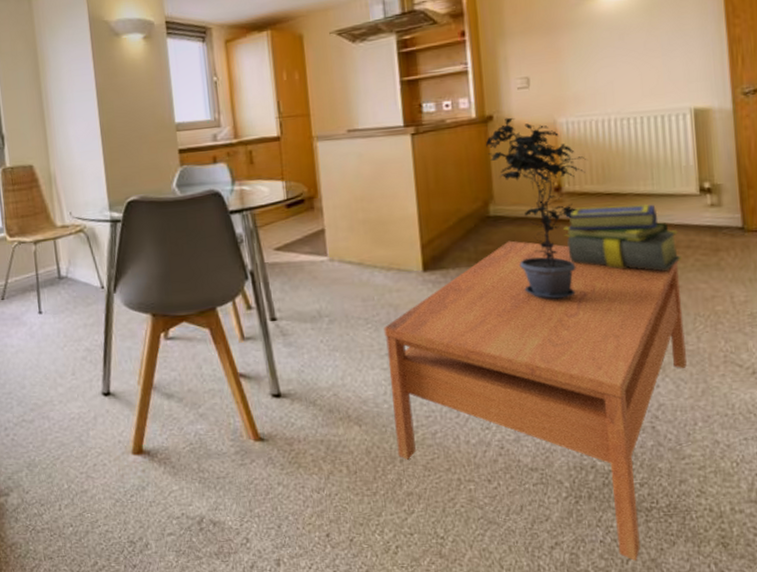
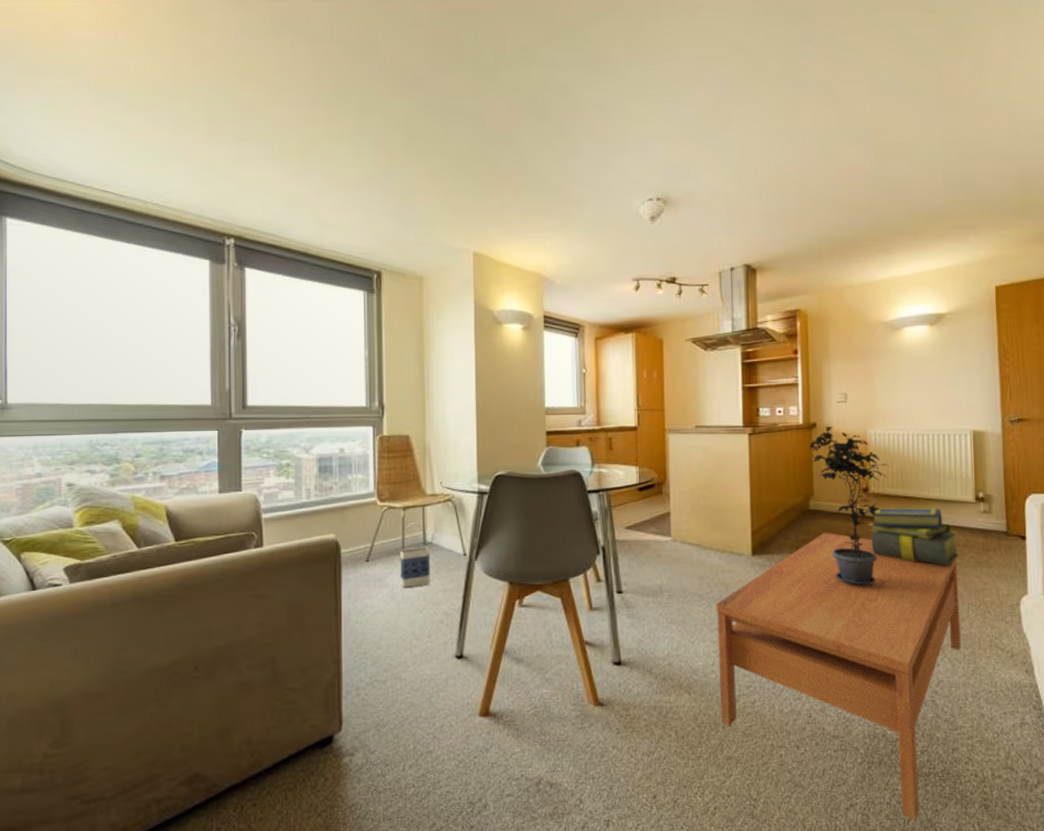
bag: none [35,257,70,325] -> present [400,523,431,588]

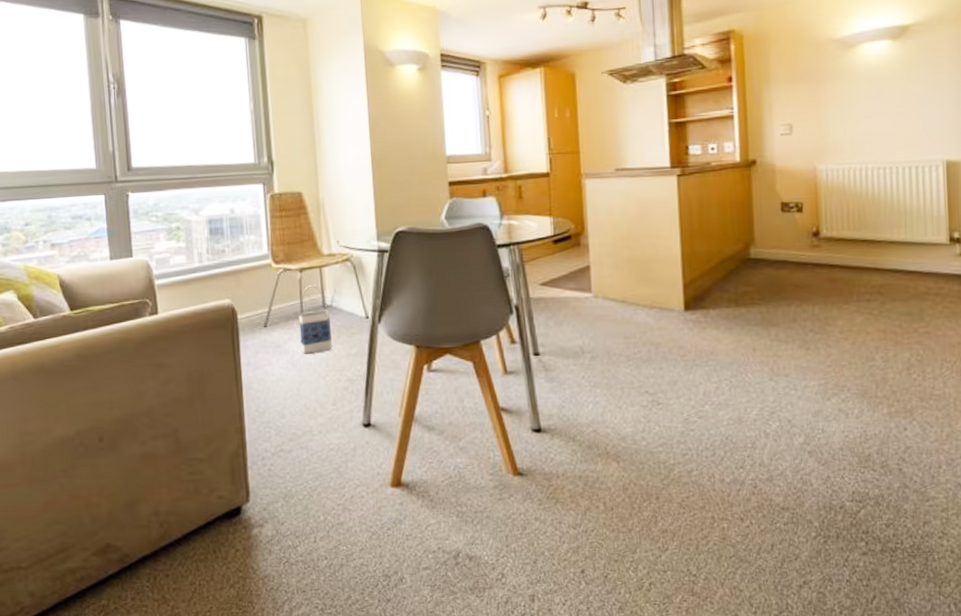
coffee table: present [716,532,961,822] -> none [644,283,933,601]
potted plant: present [809,426,890,586] -> none [748,162,845,343]
stack of books: present [868,507,961,565] -> none [820,251,932,317]

